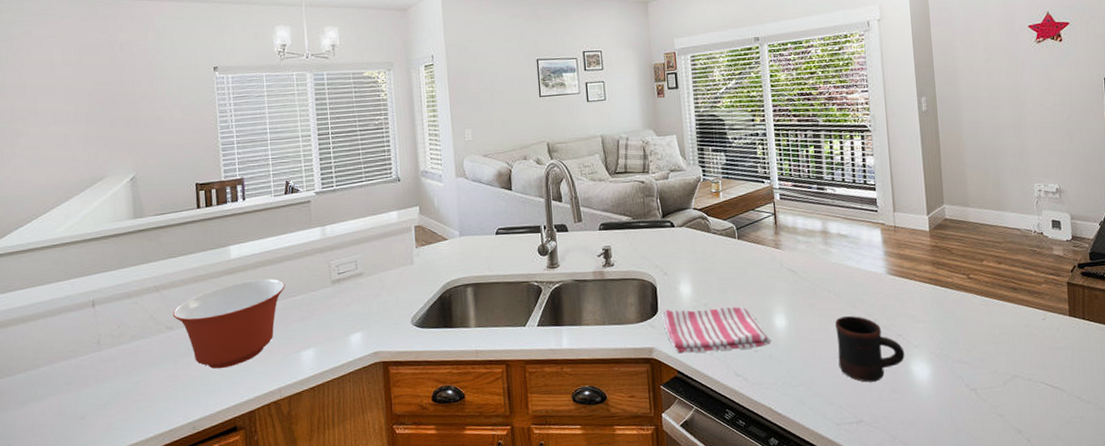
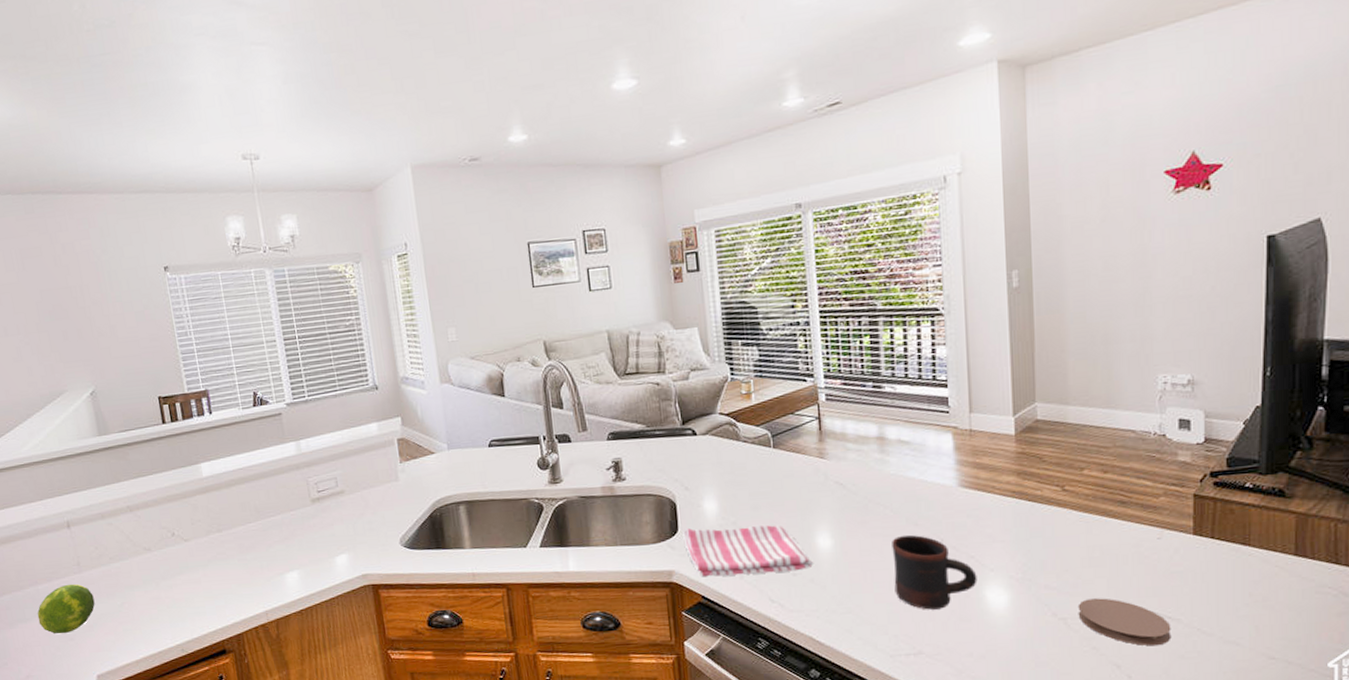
fruit: none [50,362,111,413] -> present [37,584,95,634]
mixing bowl: present [172,279,285,369] -> none [148,498,263,592]
coaster: none [985,370,1059,413] -> present [1077,598,1172,646]

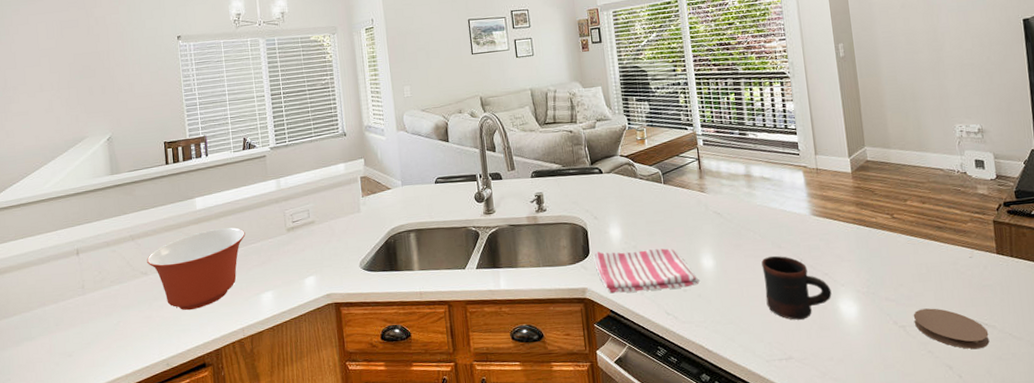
fruit: present [37,584,95,634] -> none [42,305,94,351]
mixing bowl: none [148,498,263,592] -> present [146,227,246,311]

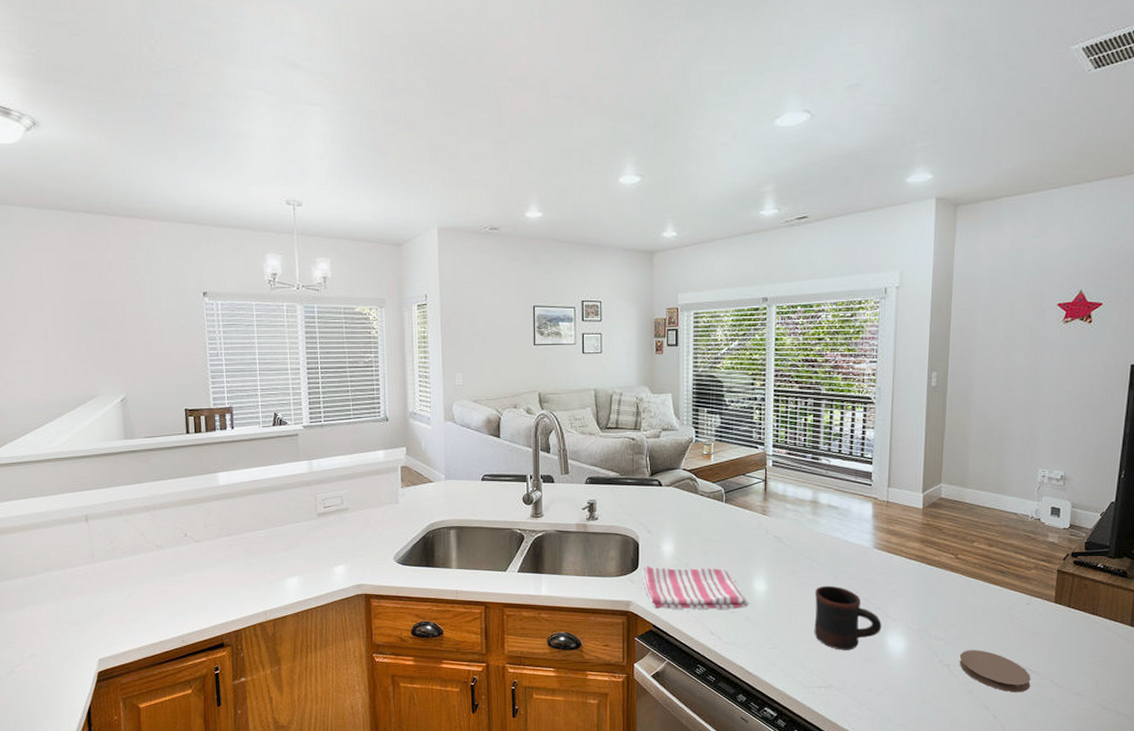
mixing bowl: present [146,227,246,311] -> none [162,507,272,589]

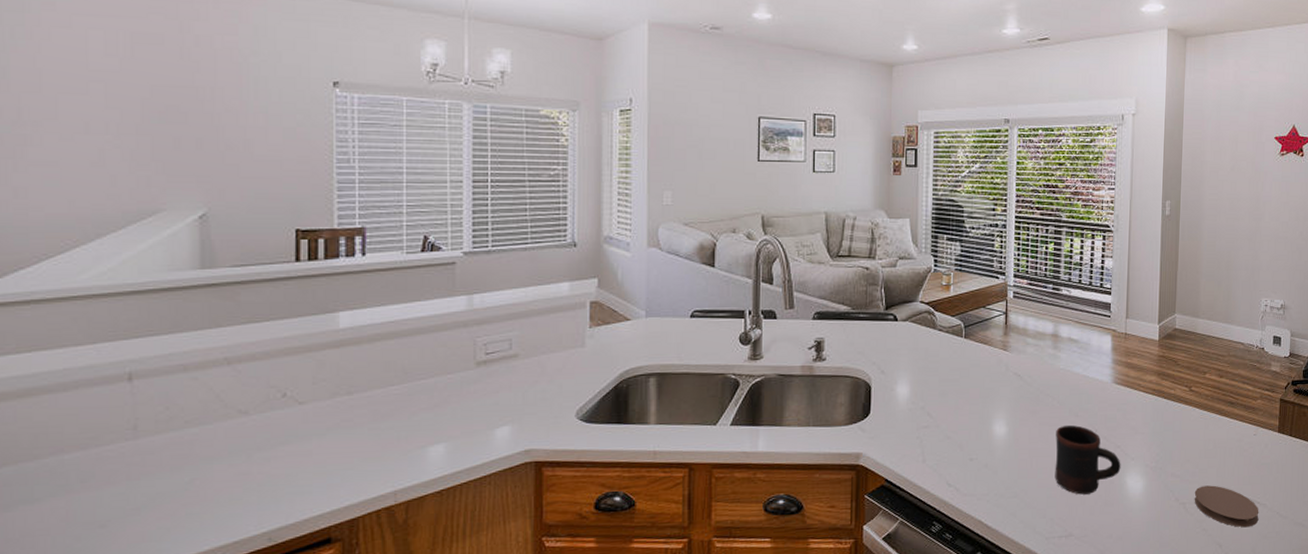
dish towel: present [642,565,749,609] -> none [874,410,988,461]

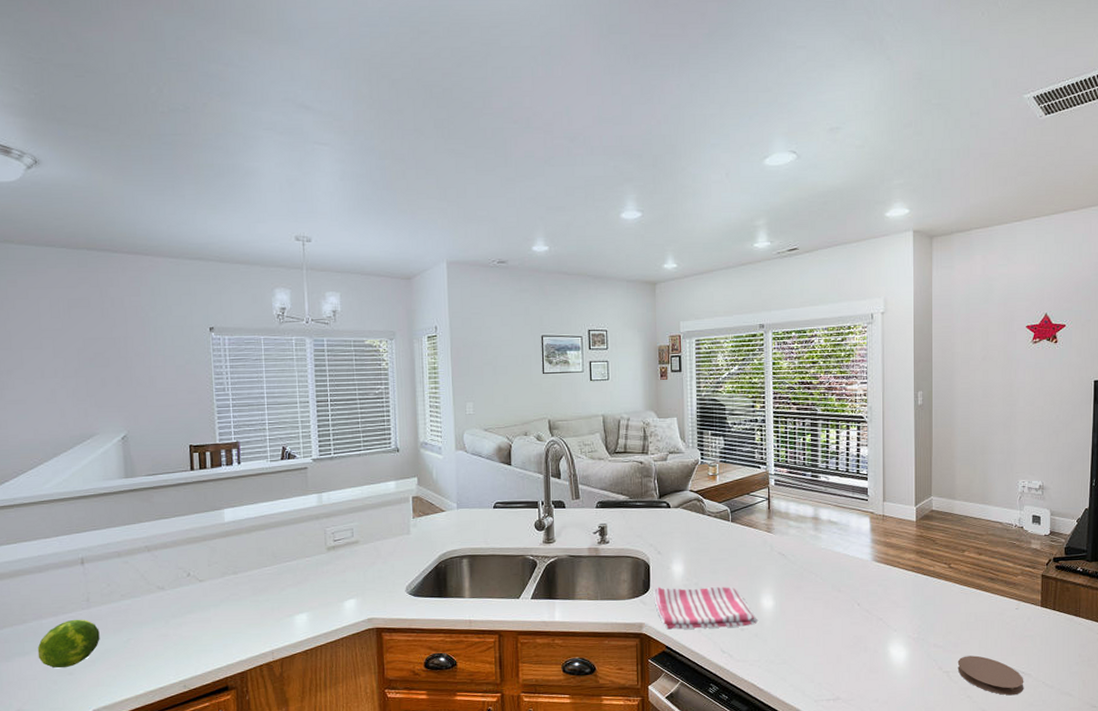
fruit: none [53,453,150,520] -> present [37,619,100,669]
dish towel: none [874,410,988,461] -> present [654,586,757,630]
mug: present [1055,424,1121,495] -> none [820,599,884,662]

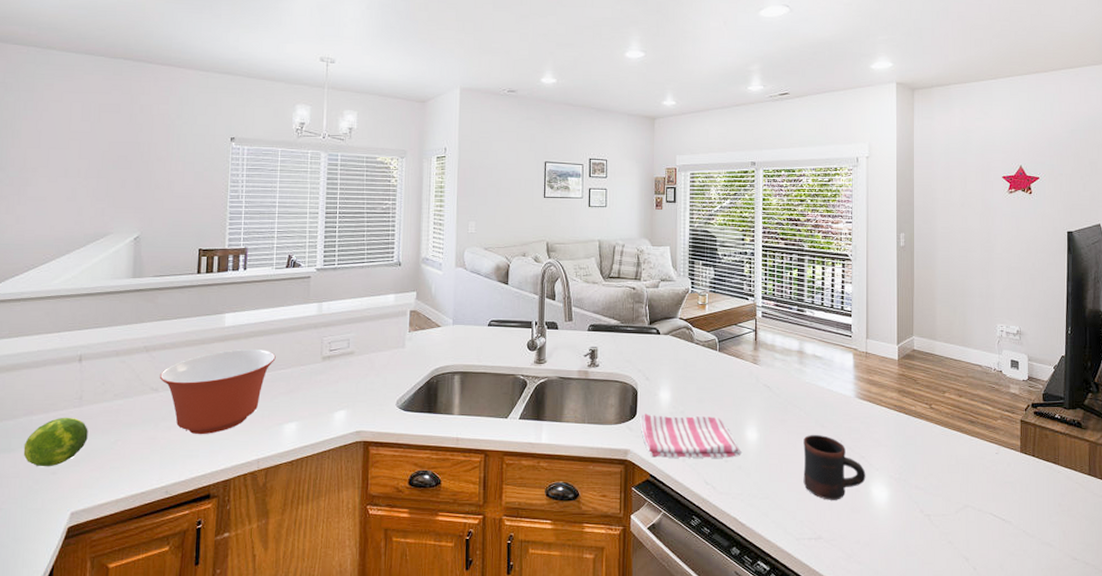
mixing bowl: none [164,543,280,630] -> present [159,349,276,435]
mug: none [820,599,884,662] -> present [803,434,866,500]
coaster: present [957,655,1024,696] -> none [938,499,1005,543]

